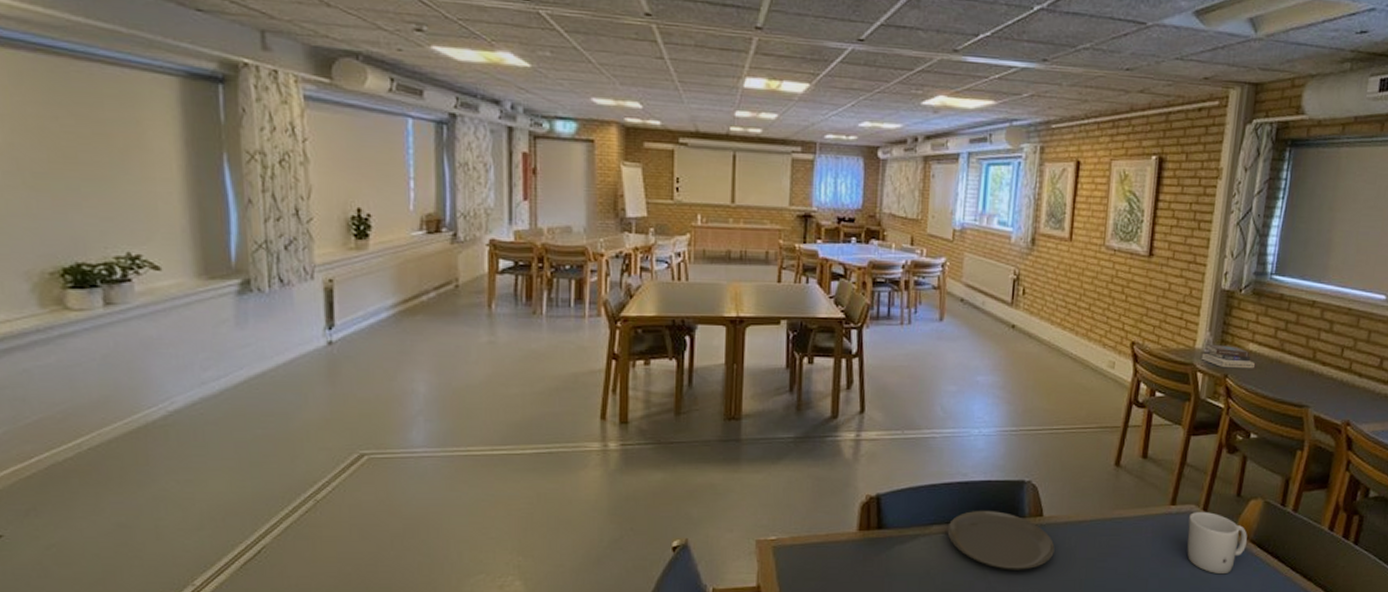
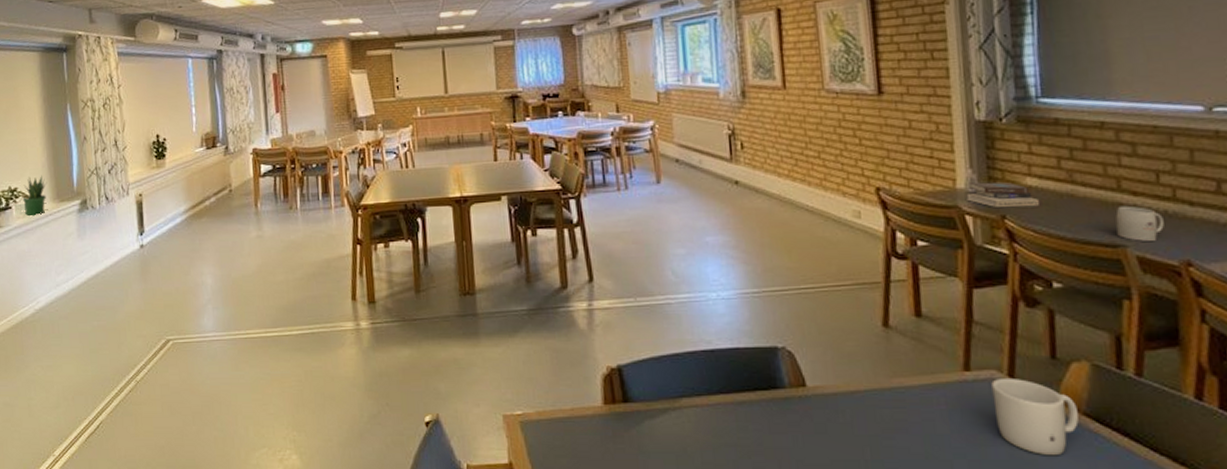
planter: none [150,242,190,293] -> present [23,176,47,215]
plate: present [947,510,1055,570] -> none [698,380,827,449]
mug: none [1304,373,1339,405] -> present [1115,205,1164,243]

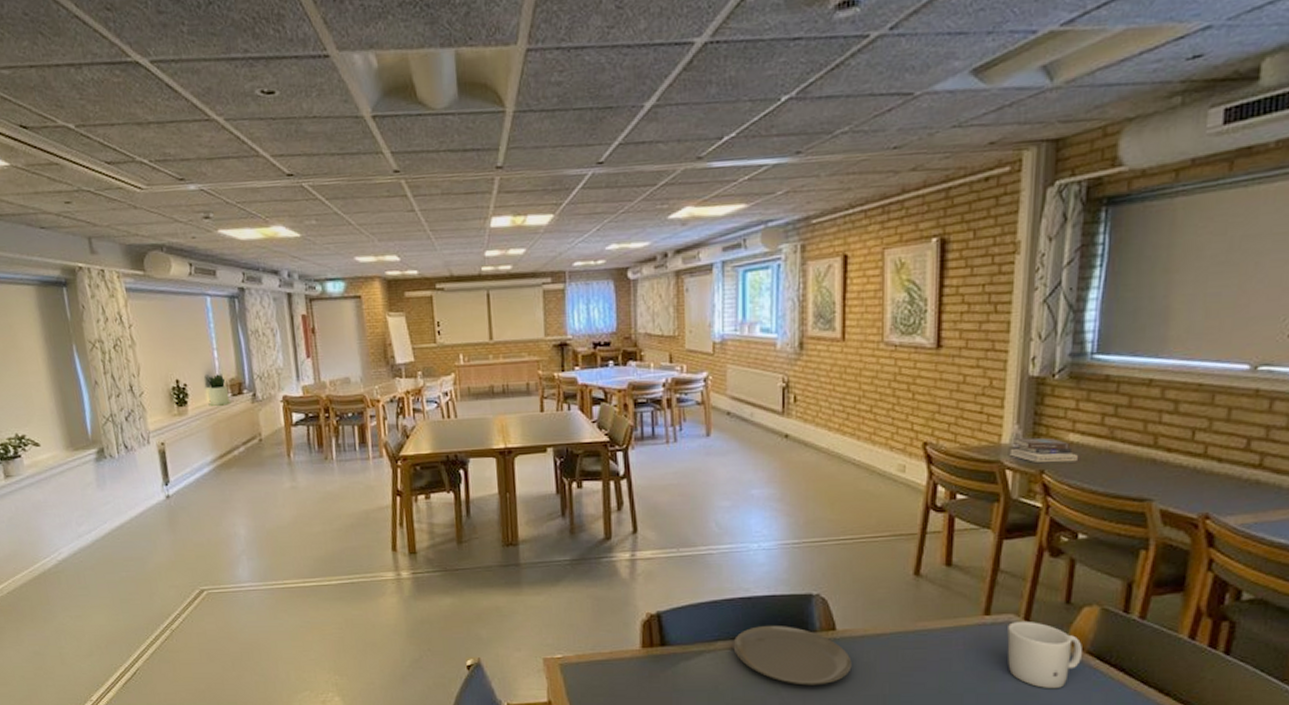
planter: present [23,176,47,215] -> none [31,422,59,464]
planter: none [182,128,206,160] -> present [204,374,232,407]
plate: none [698,380,827,449] -> present [733,625,852,686]
mug: present [1115,205,1164,243] -> none [1146,461,1191,497]

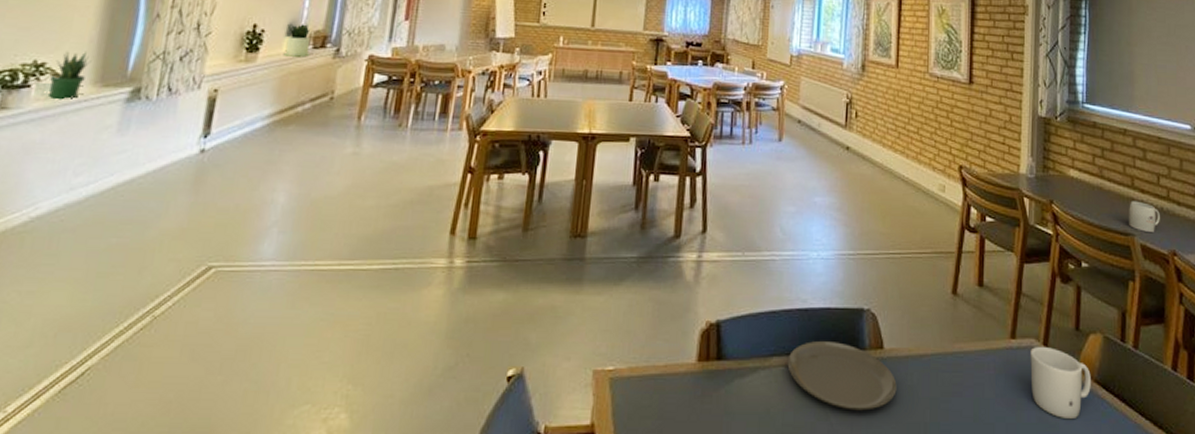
planter: none [31,422,59,464] -> present [49,51,92,99]
books: present [1009,437,1079,464] -> none [1026,169,1078,195]
mug: none [1146,461,1191,497] -> present [1129,200,1160,233]

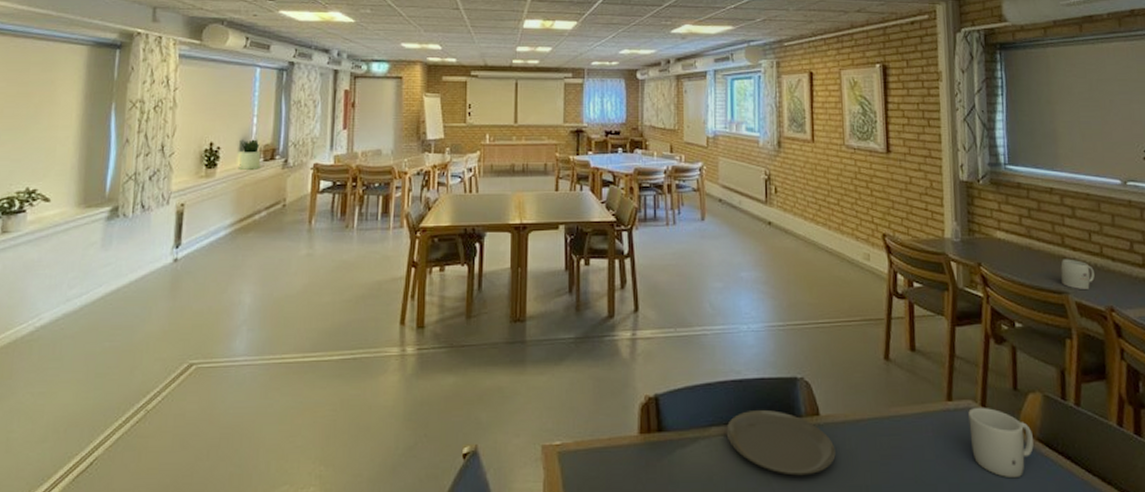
planter: present [49,51,92,99] -> none [41,178,75,221]

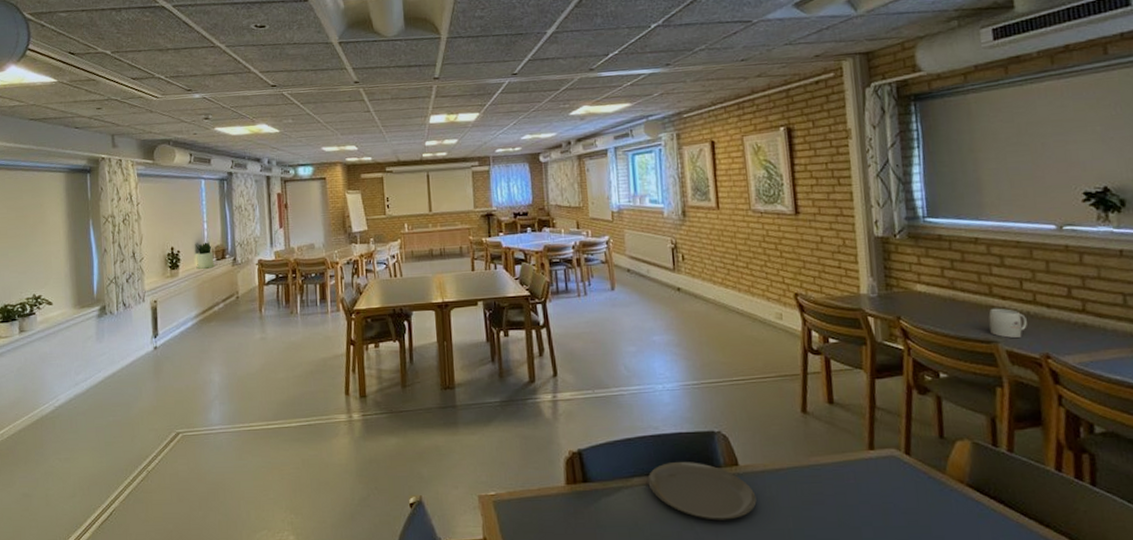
mug: present [968,407,1034,479] -> none [891,455,964,522]

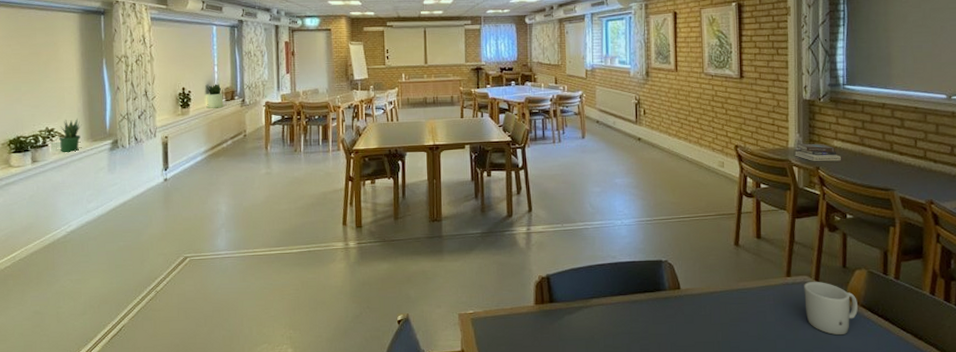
planter: none [46,284,69,321] -> present [59,119,82,152]
plate: present [647,461,757,521] -> none [604,285,693,335]
books: none [868,288,928,311] -> present [795,143,842,162]
mug: none [891,455,964,522] -> present [804,281,859,336]
mug: present [988,308,1027,339] -> none [888,162,918,187]

